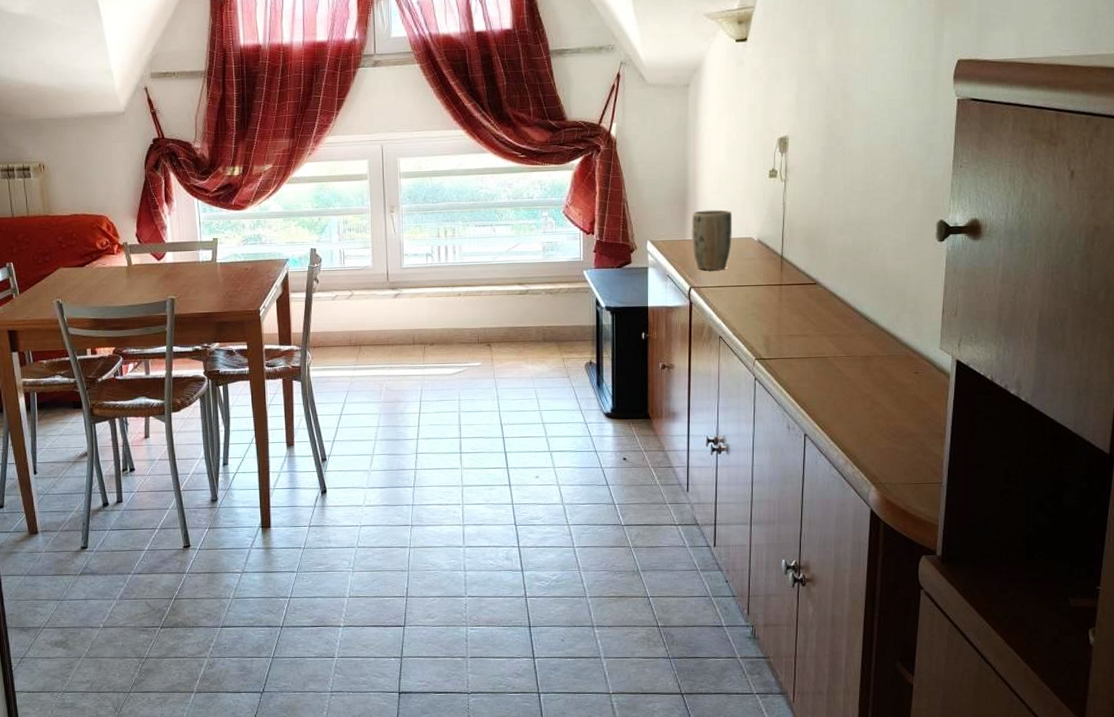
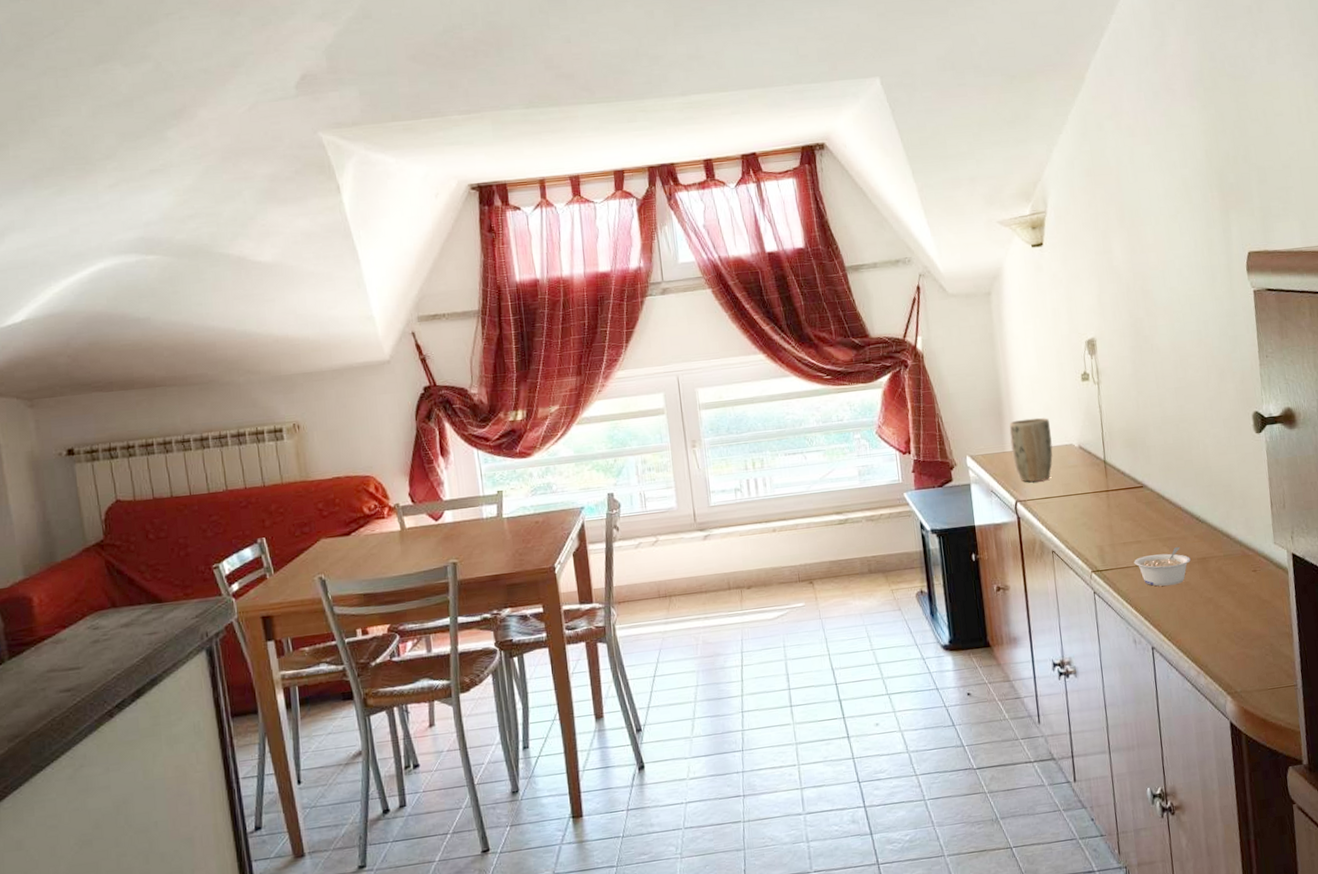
legume: none [798,344,854,379] -> present [1134,547,1191,586]

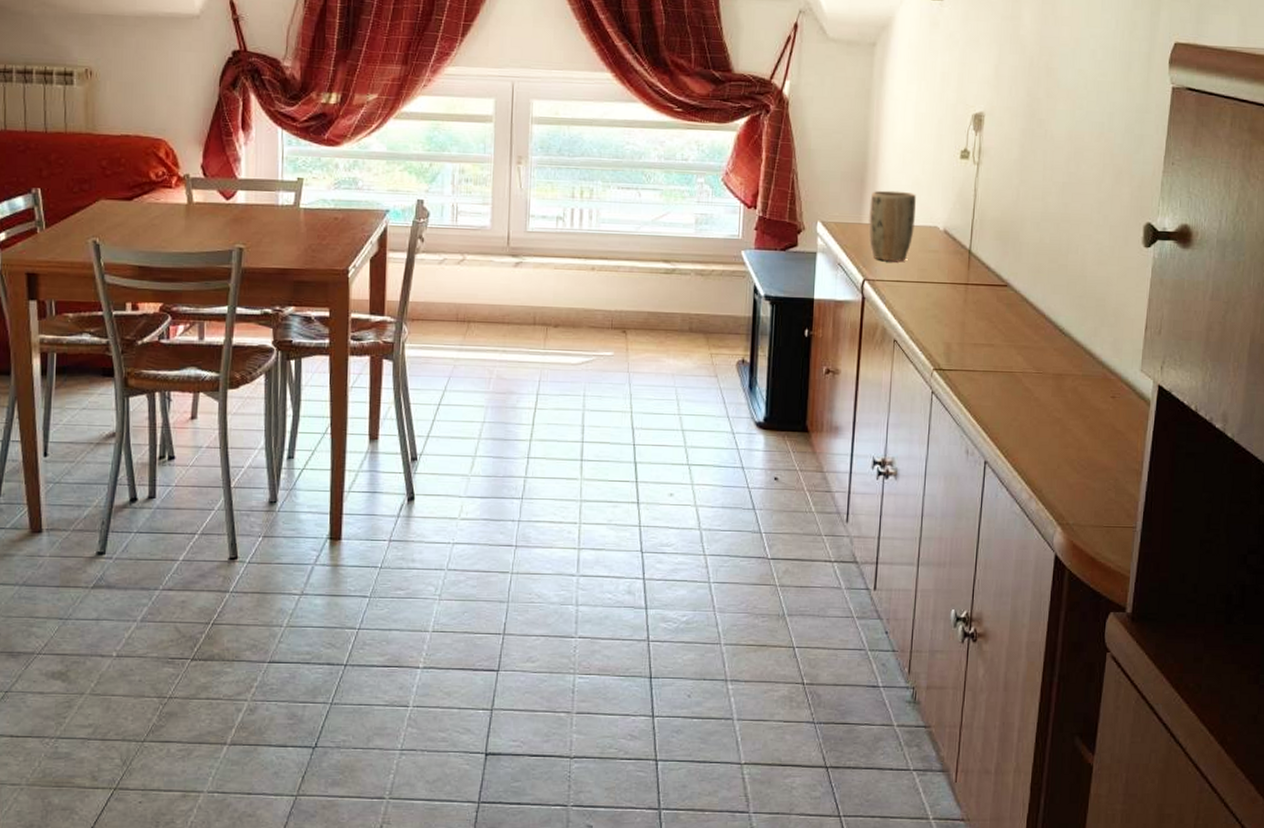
legume: present [1134,547,1191,586] -> none [982,358,1045,399]

